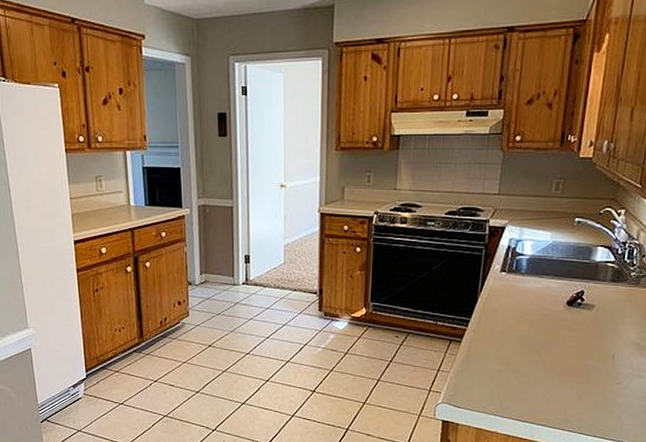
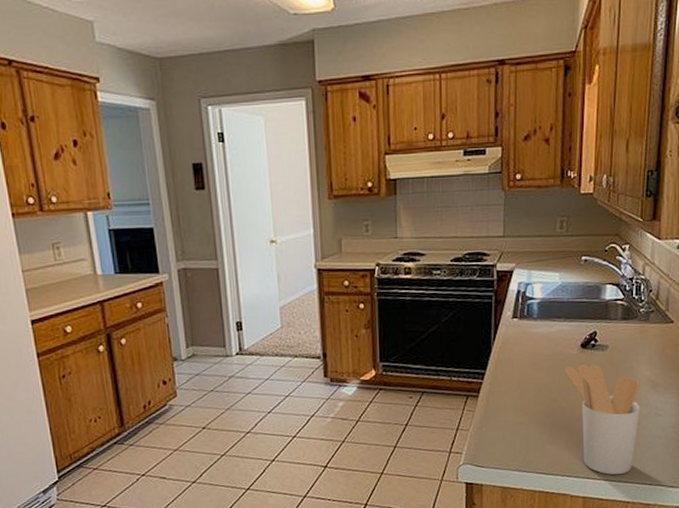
utensil holder: none [548,321,626,430] -> present [564,364,641,475]

